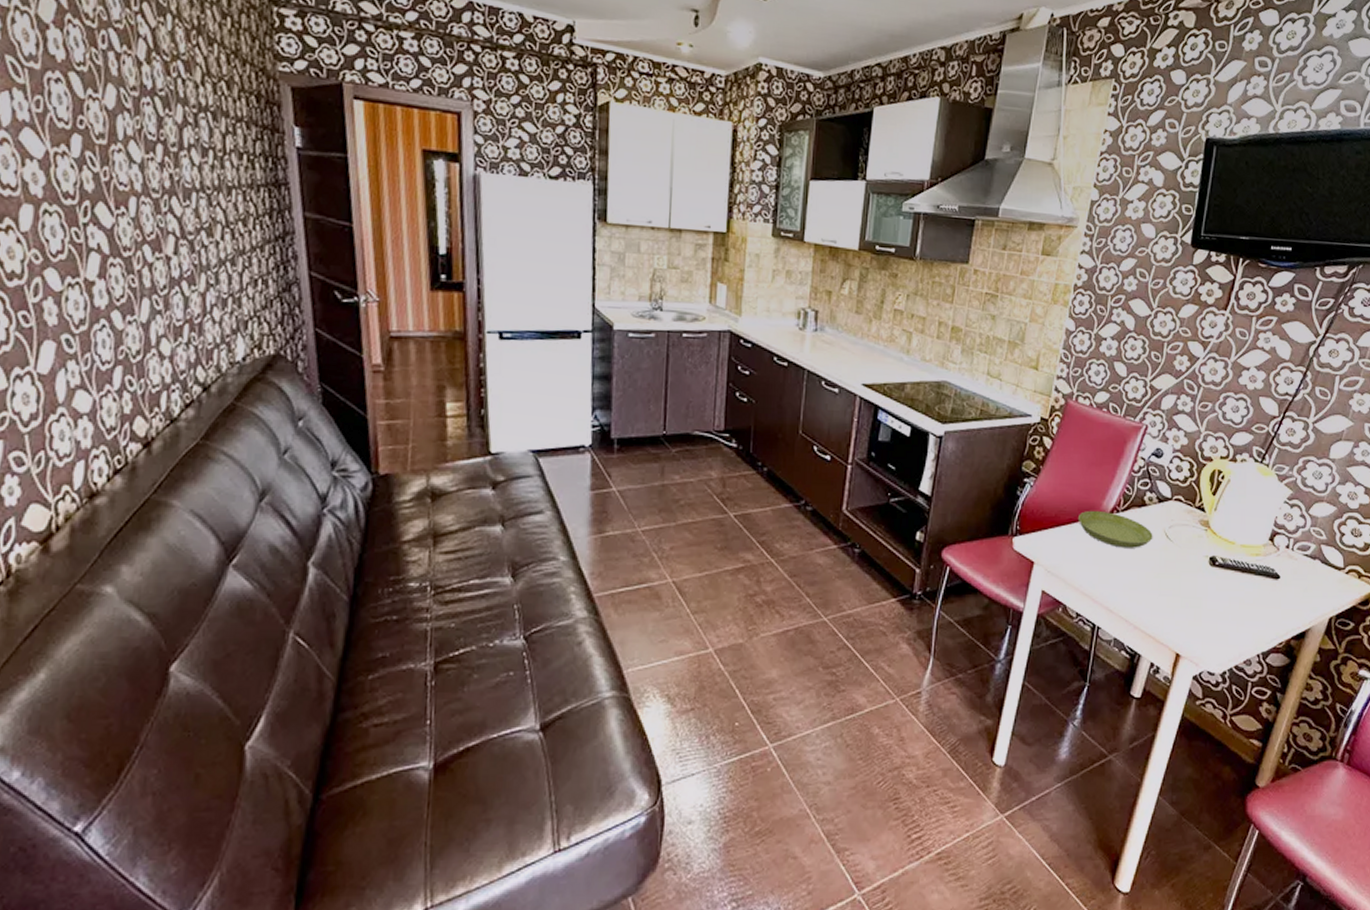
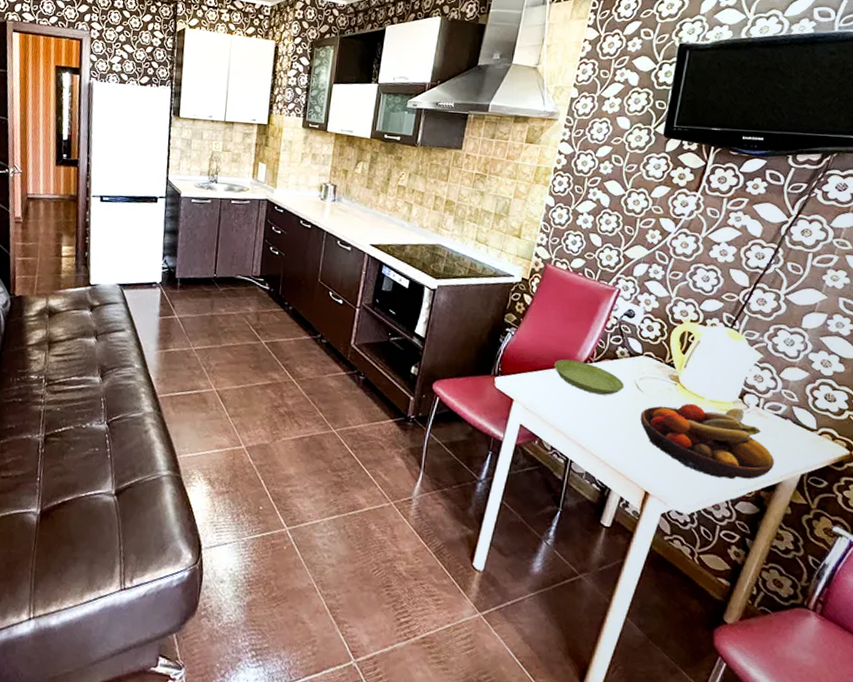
fruit bowl: none [1170,550,1303,630] -> present [640,403,774,479]

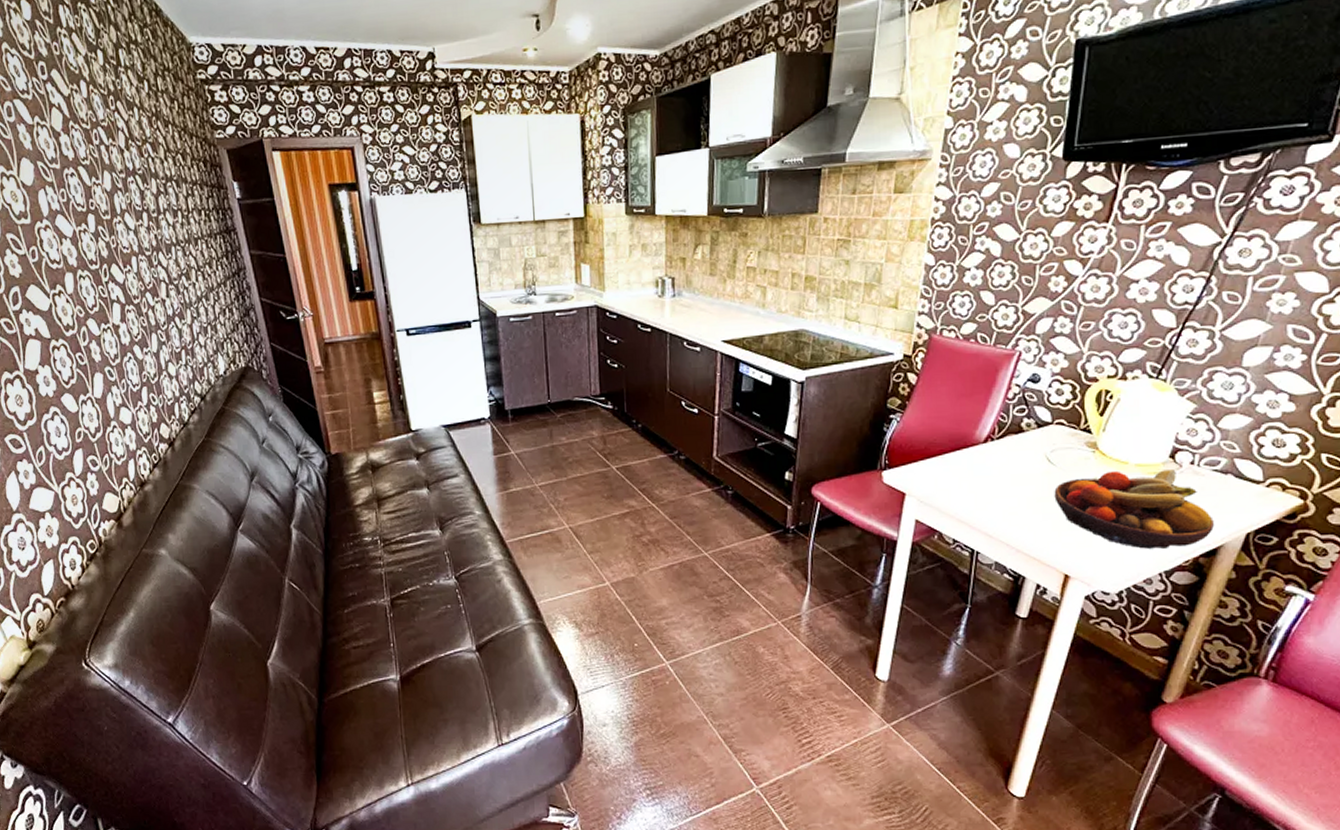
saucer: present [555,359,624,395] -> none [950,441,1033,475]

